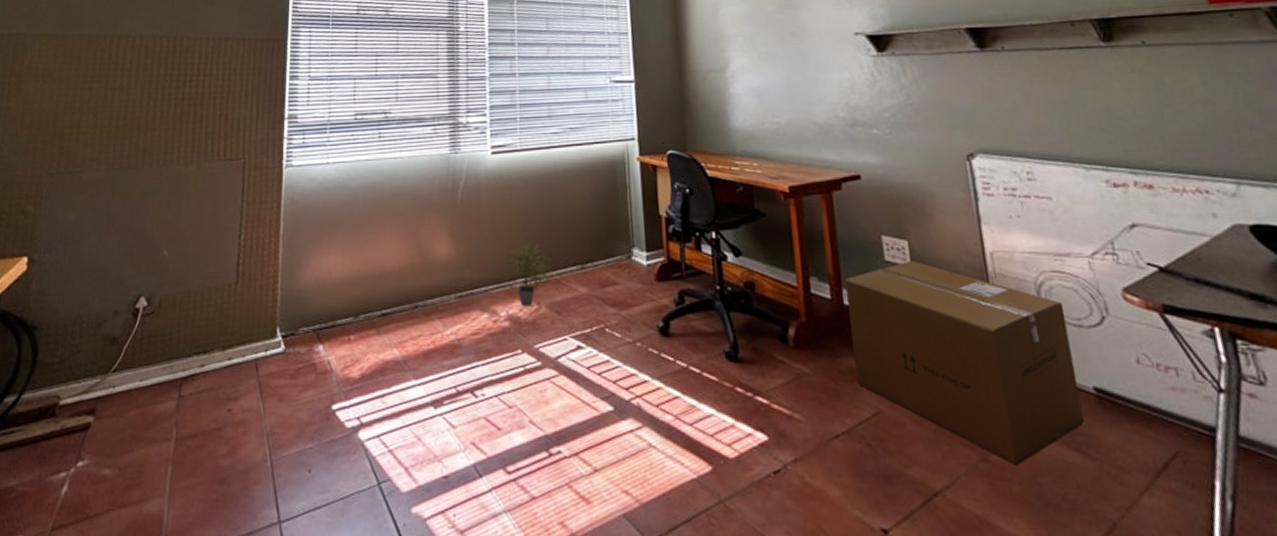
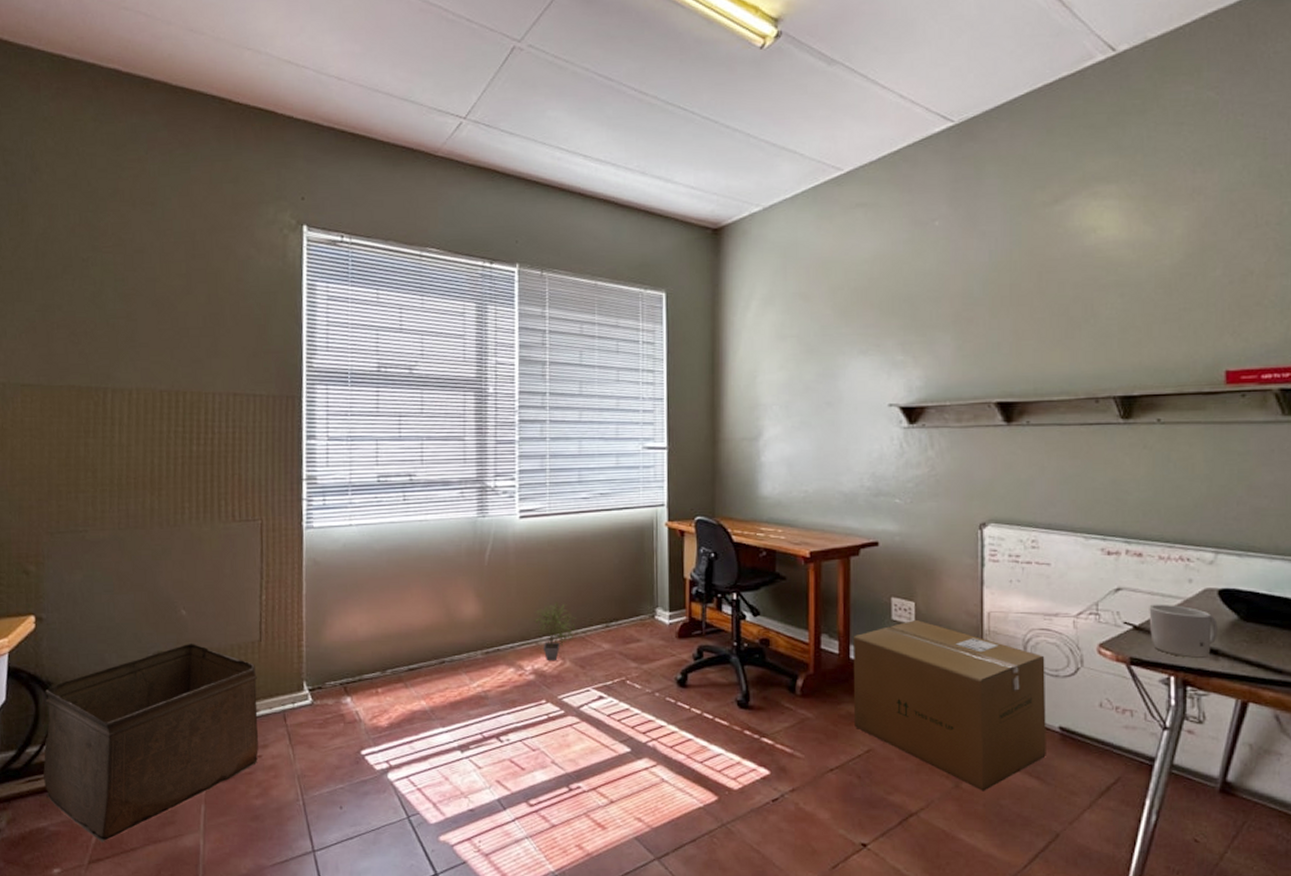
storage bin: none [17,285,232,506] -> present [43,642,259,842]
mug: none [1172,242,1260,307] -> present [1149,604,1218,659]

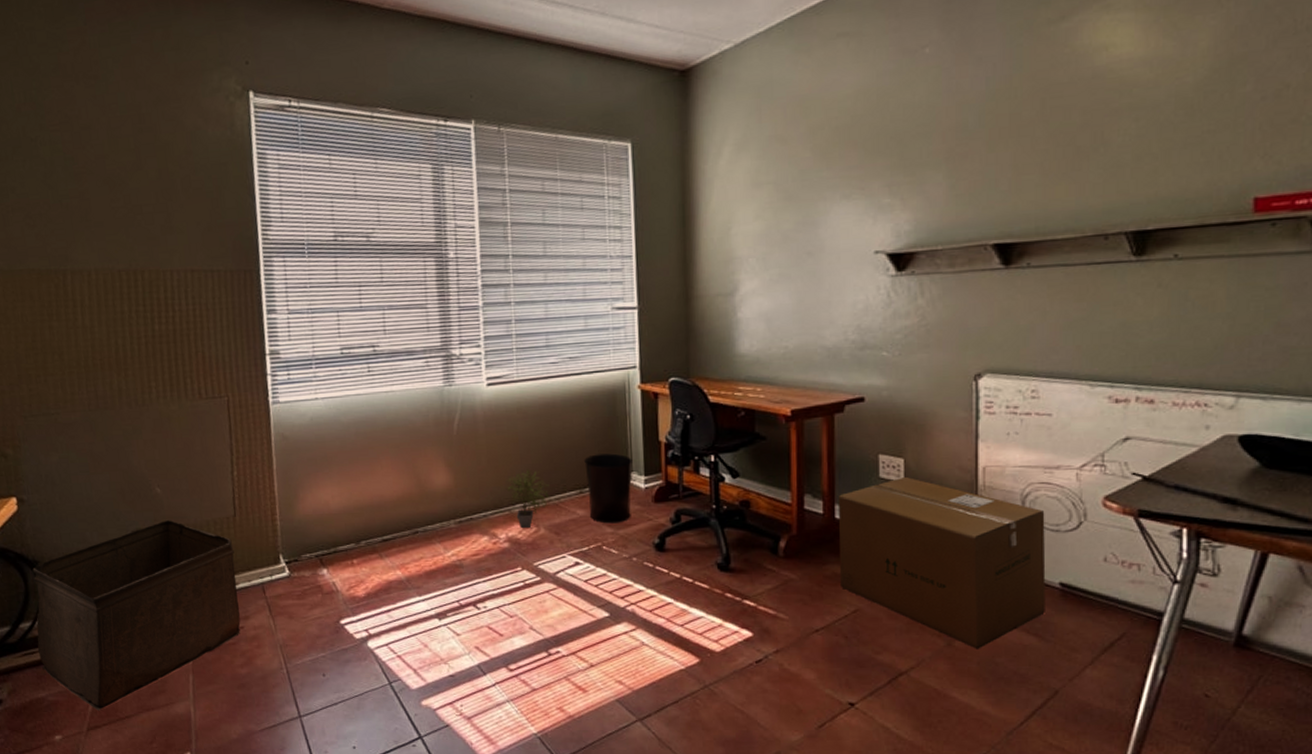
waste bin: none [611,588,658,658] -> present [584,453,633,524]
mug: present [1149,604,1218,659] -> none [1160,452,1237,510]

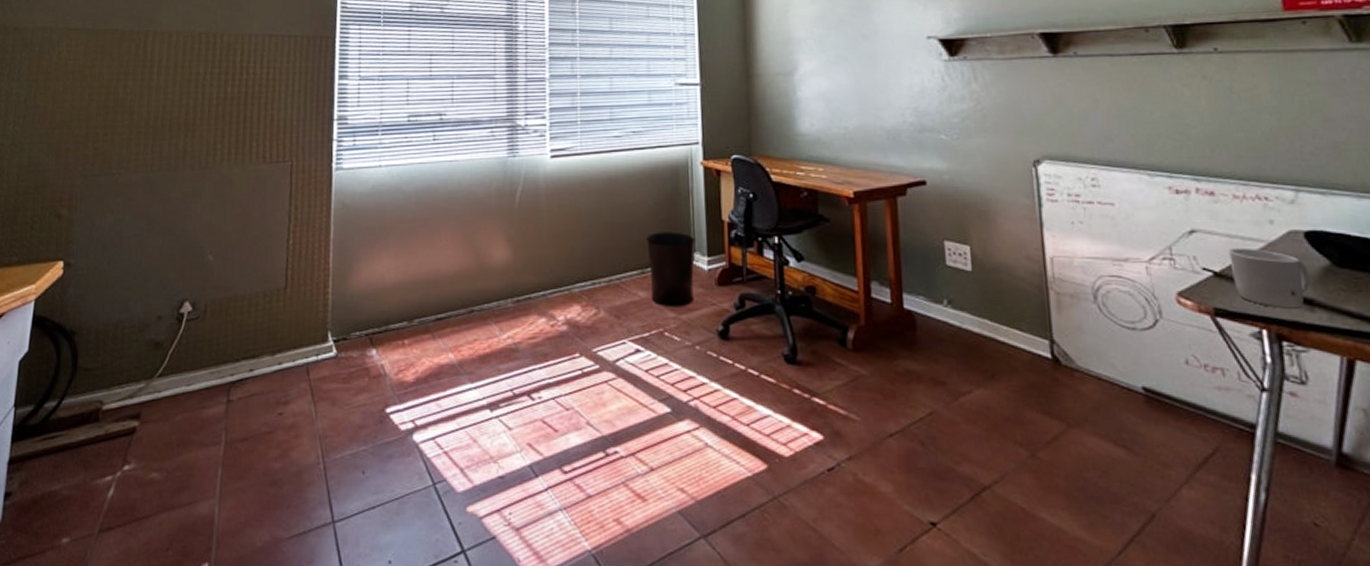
storage bin: present [32,519,241,711] -> none [60,290,281,509]
potted plant: present [507,469,550,528] -> none [567,246,611,309]
box: present [837,476,1046,649] -> none [905,265,1131,462]
mug: none [1160,452,1237,510] -> present [1228,247,1310,310]

